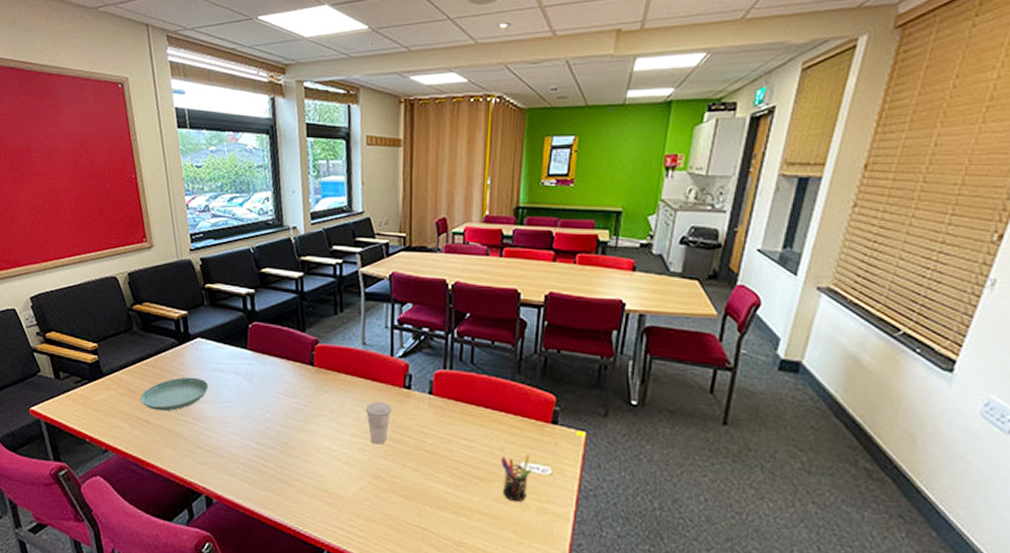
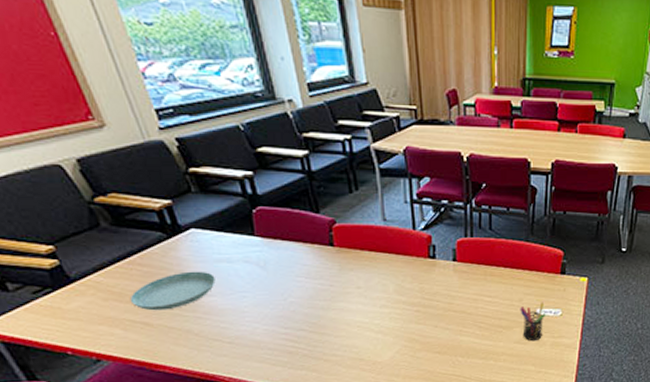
cup: present [365,401,392,445] -> none [392,272,419,312]

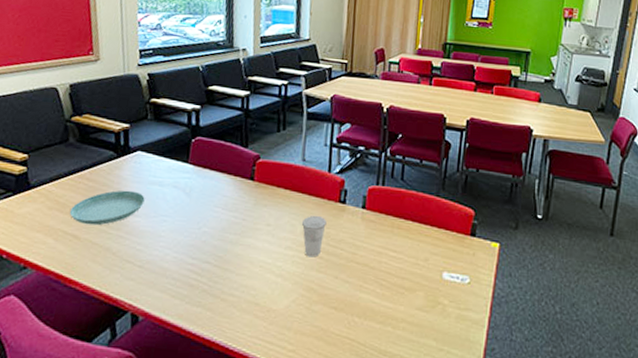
cup: none [392,272,419,312] -> present [301,215,327,258]
pen holder: present [520,302,546,342] -> none [425,264,452,311]

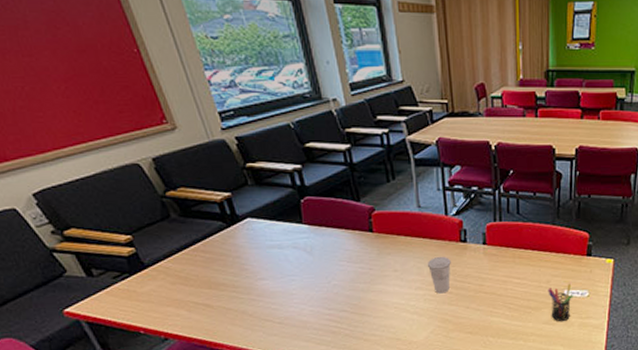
saucer: present [69,190,145,226] -> none [194,256,268,294]
pen holder: none [425,264,452,311] -> present [548,283,573,322]

